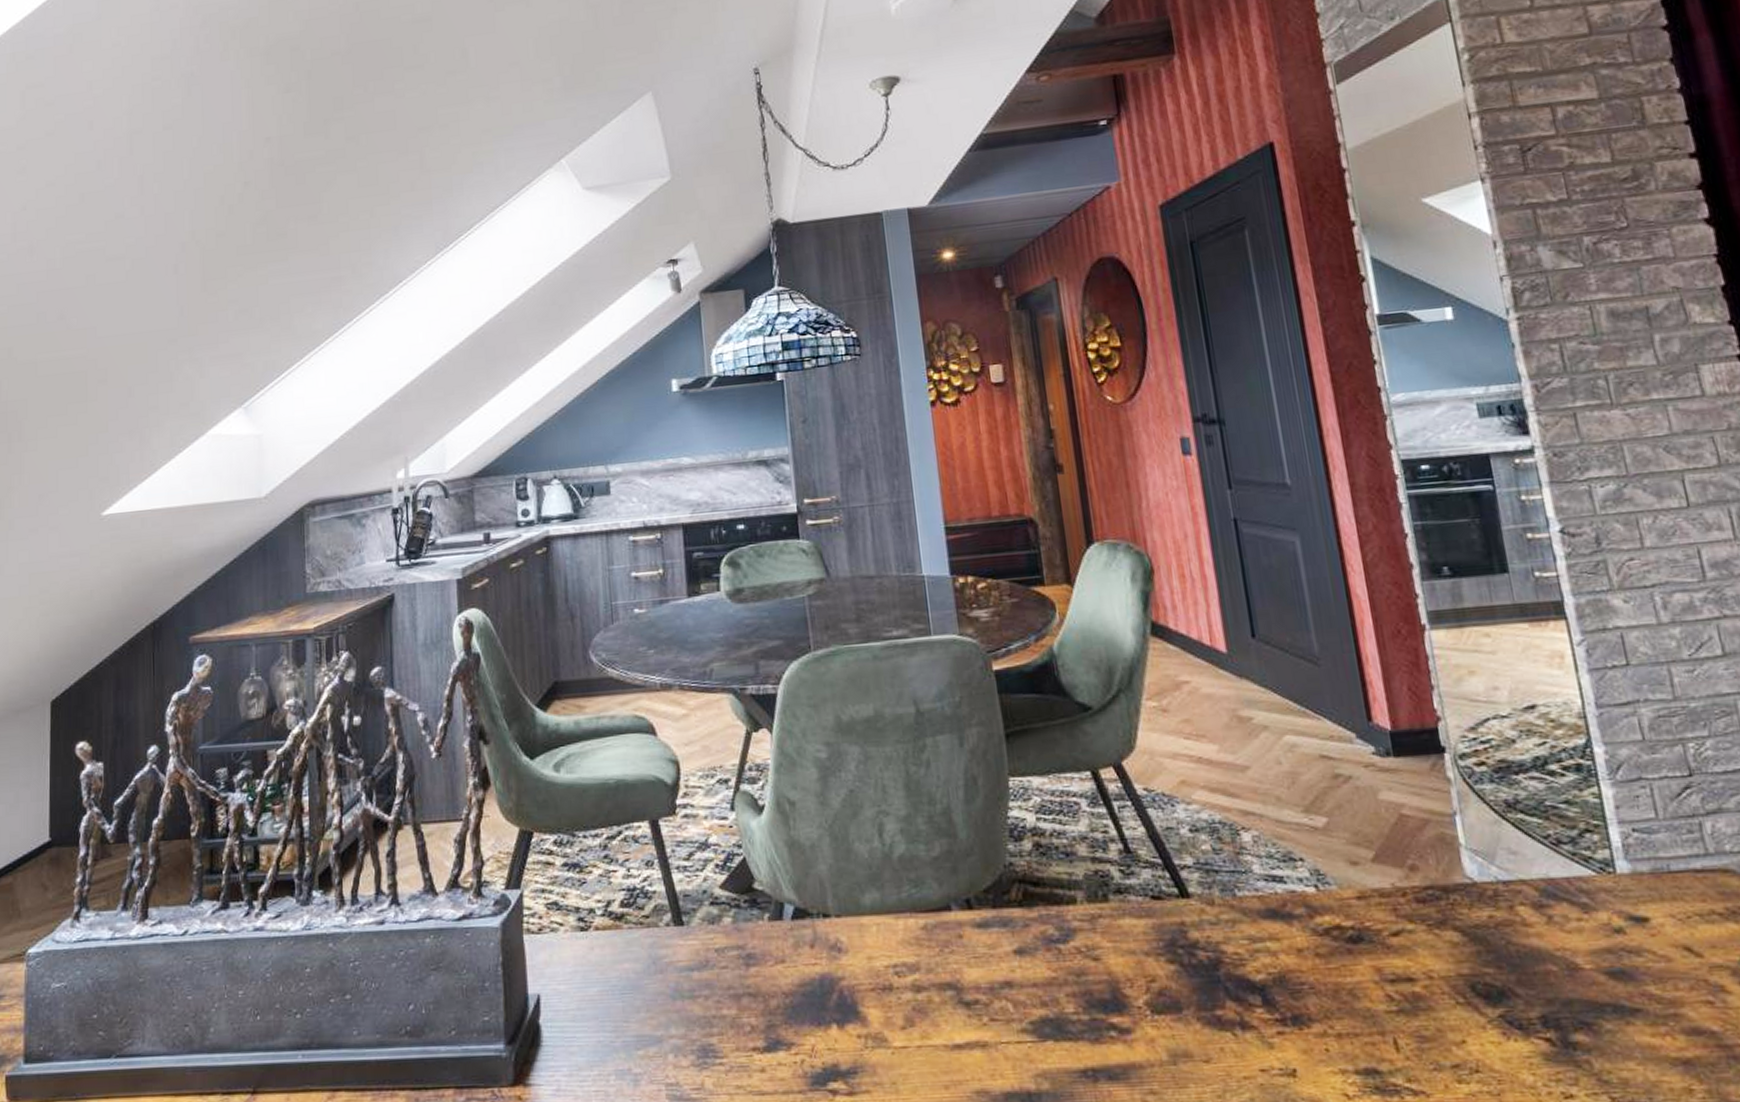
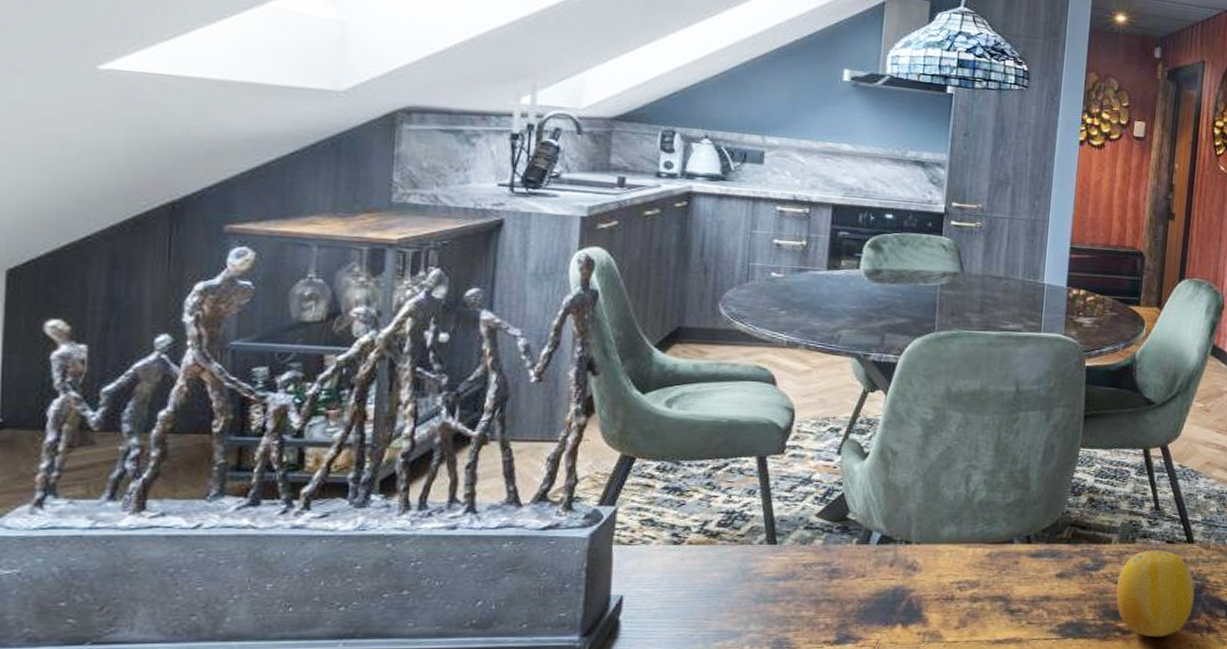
fruit: none [1096,910,1212,1038] -> present [1116,550,1195,638]

